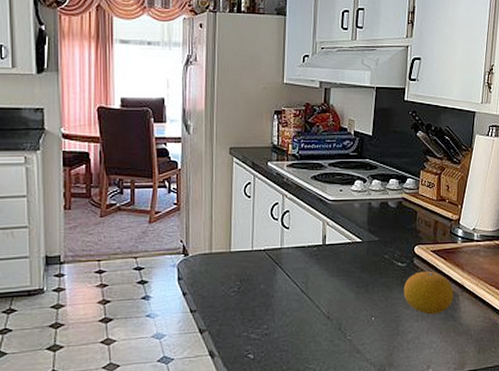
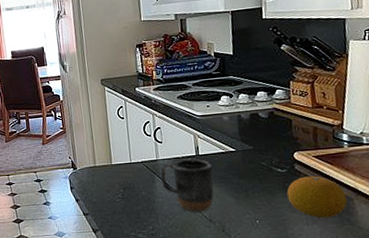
mug: none [283,247,337,309] -> present [160,158,214,212]

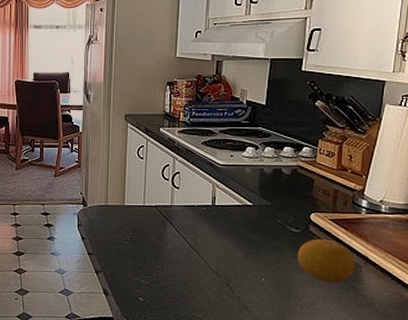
mug: present [160,158,214,212] -> none [173,205,227,264]

